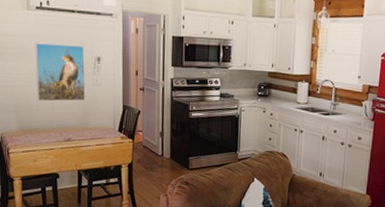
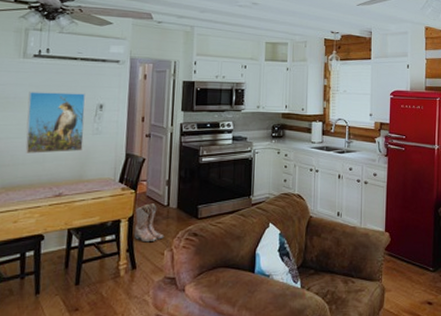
boots: none [133,152,160,187] -> present [134,203,164,243]

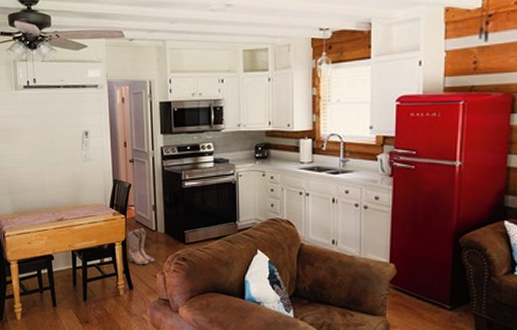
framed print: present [25,92,86,154] -> none [24,121,75,181]

